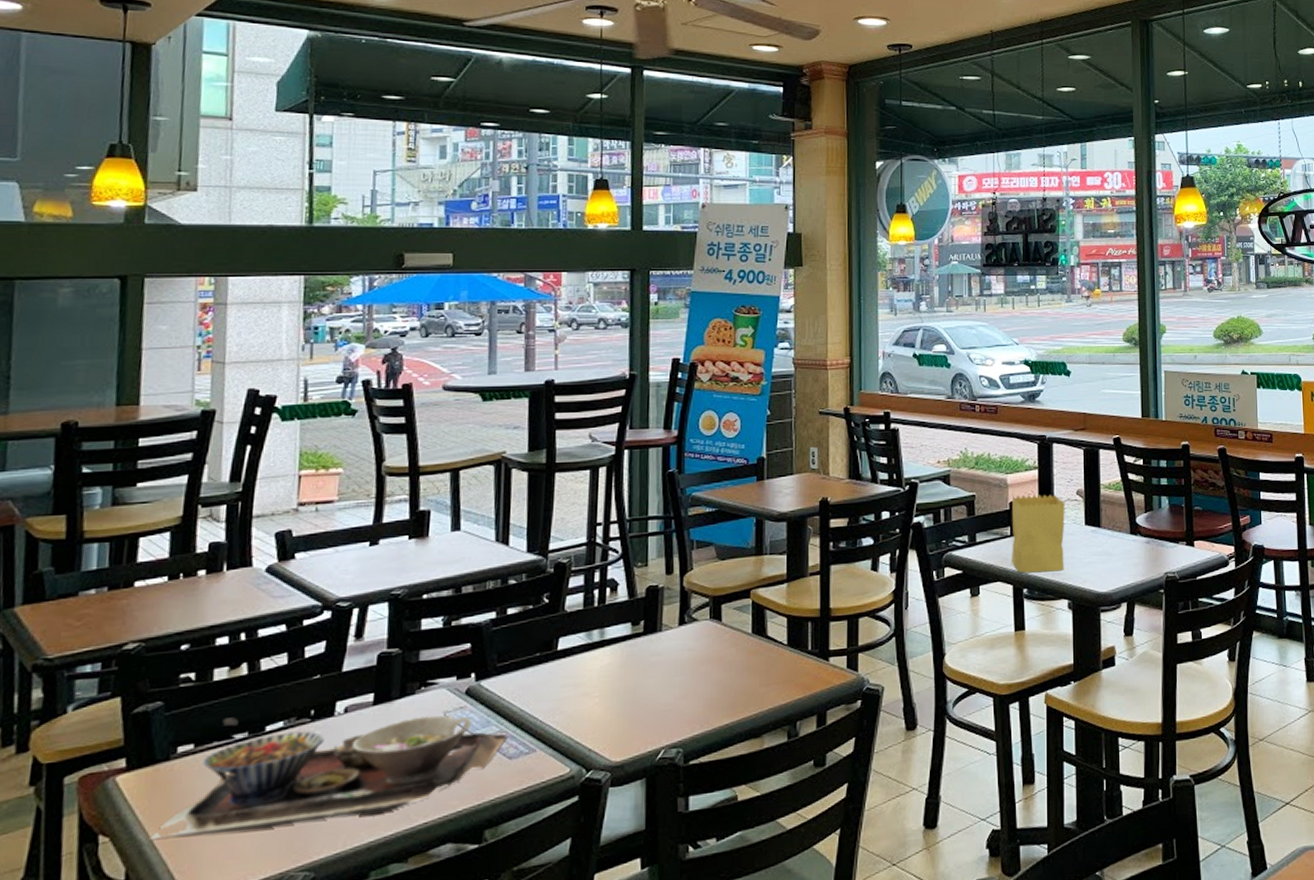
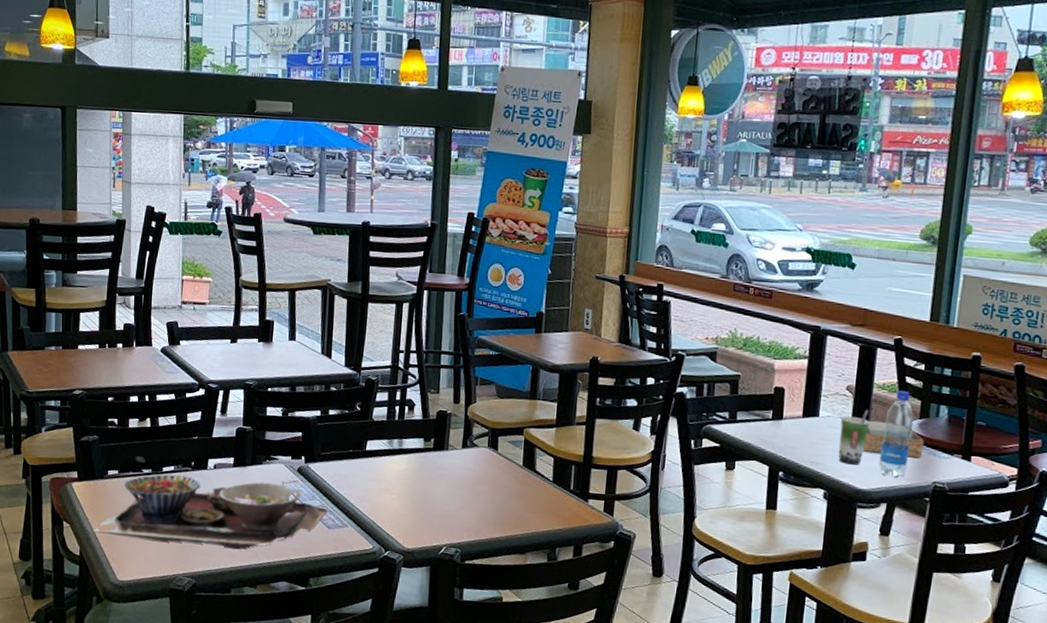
paper bag: present [1011,494,1065,573] -> none [770,381,833,462]
beverage cup: none [1074,510,1103,570] -> present [838,409,871,465]
napkin holder: none [1098,520,1152,554] -> present [862,420,924,459]
bottle: none [1114,487,1140,575] -> present [879,390,914,478]

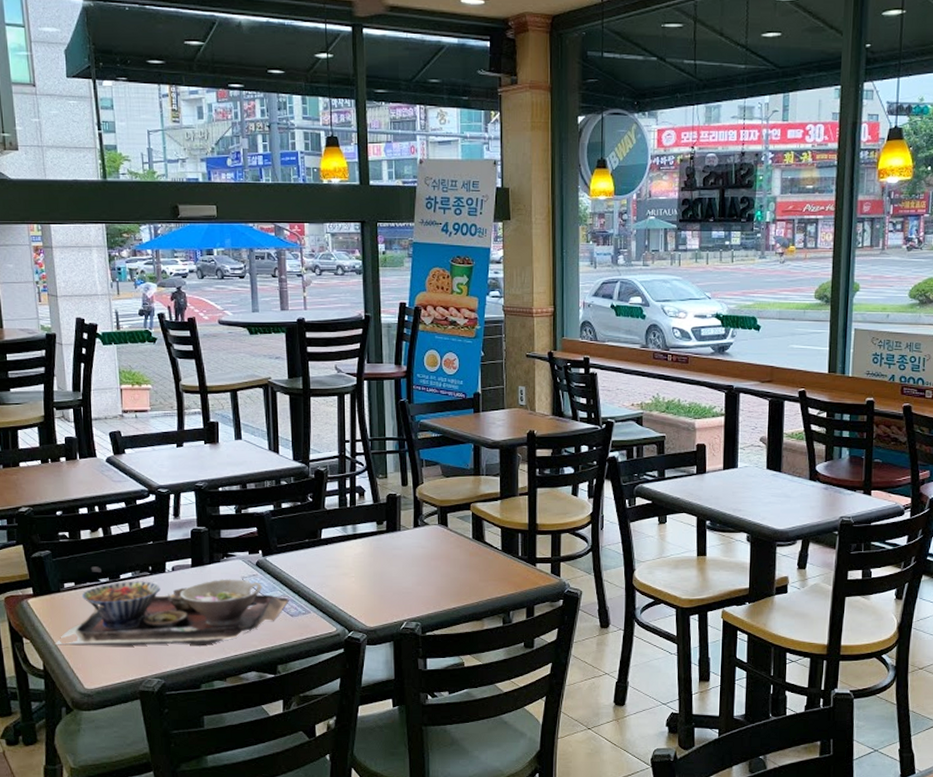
beverage cup: present [838,409,871,465] -> none [756,457,783,508]
napkin holder: present [862,420,924,459] -> none [777,466,830,497]
bottle: present [879,390,914,478] -> none [793,438,821,516]

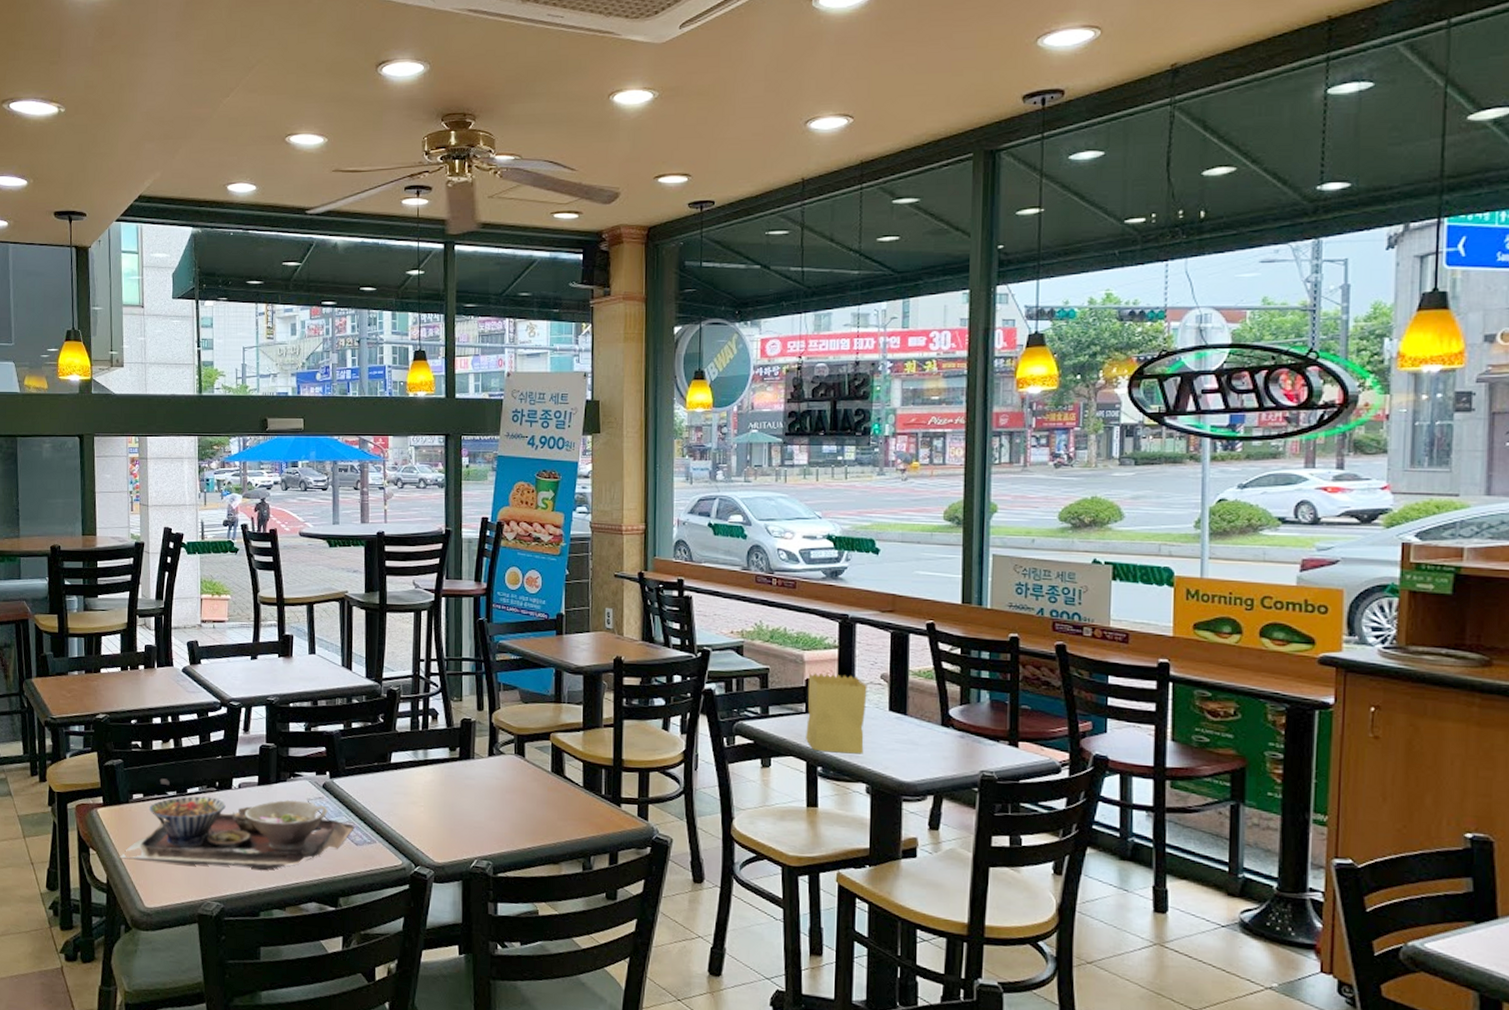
paper bag: none [697,439,749,508] -> present [806,673,867,754]

